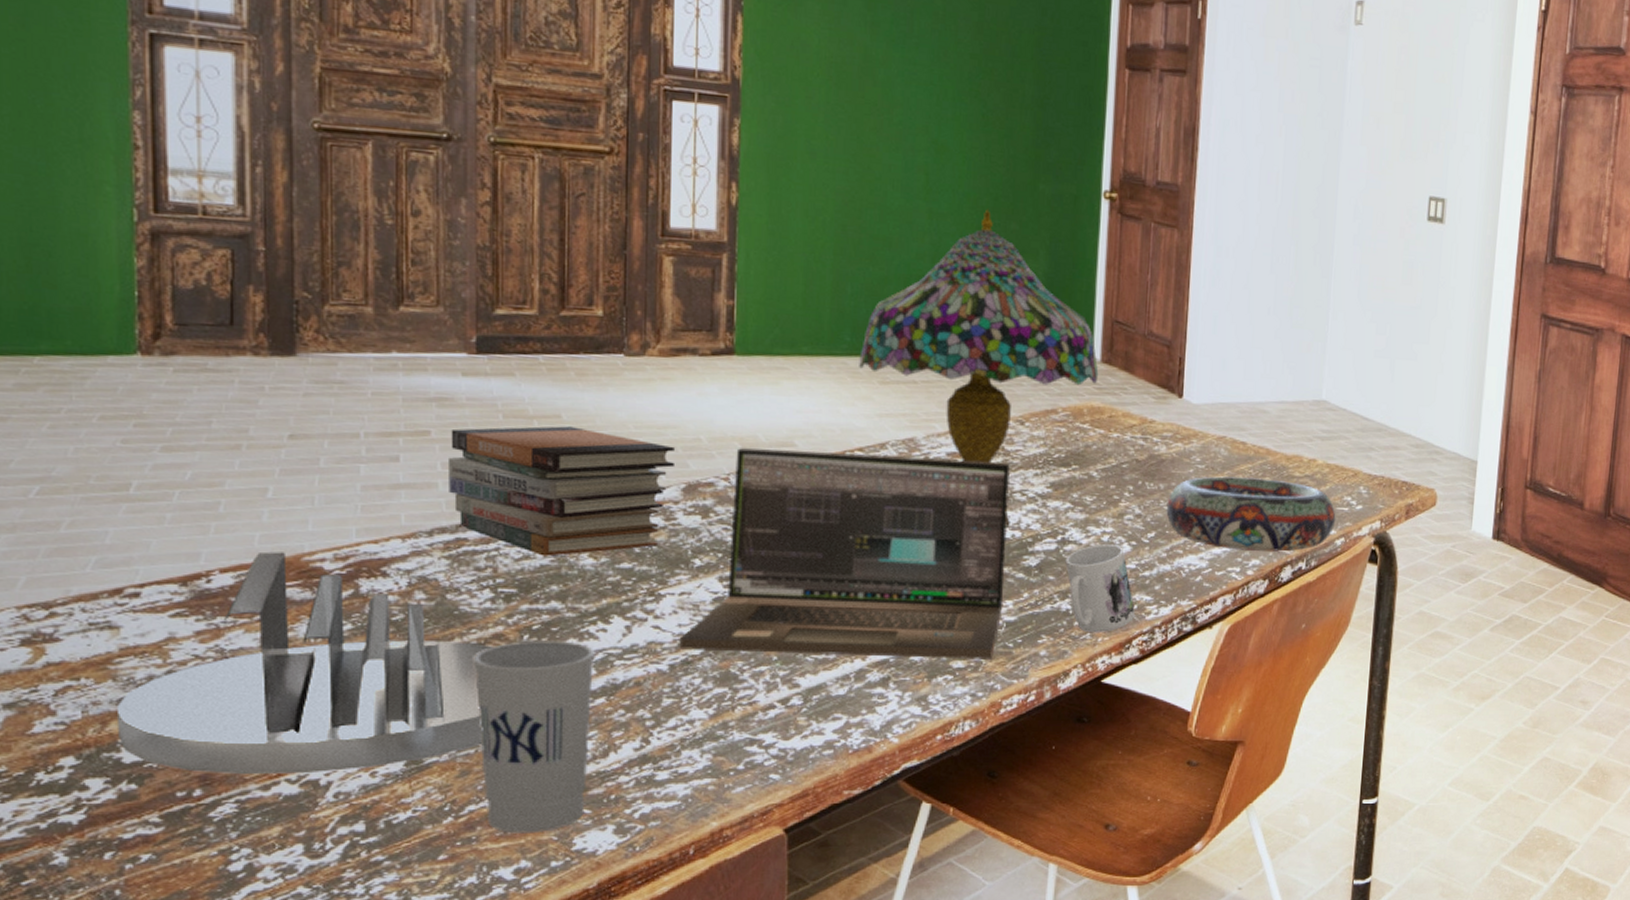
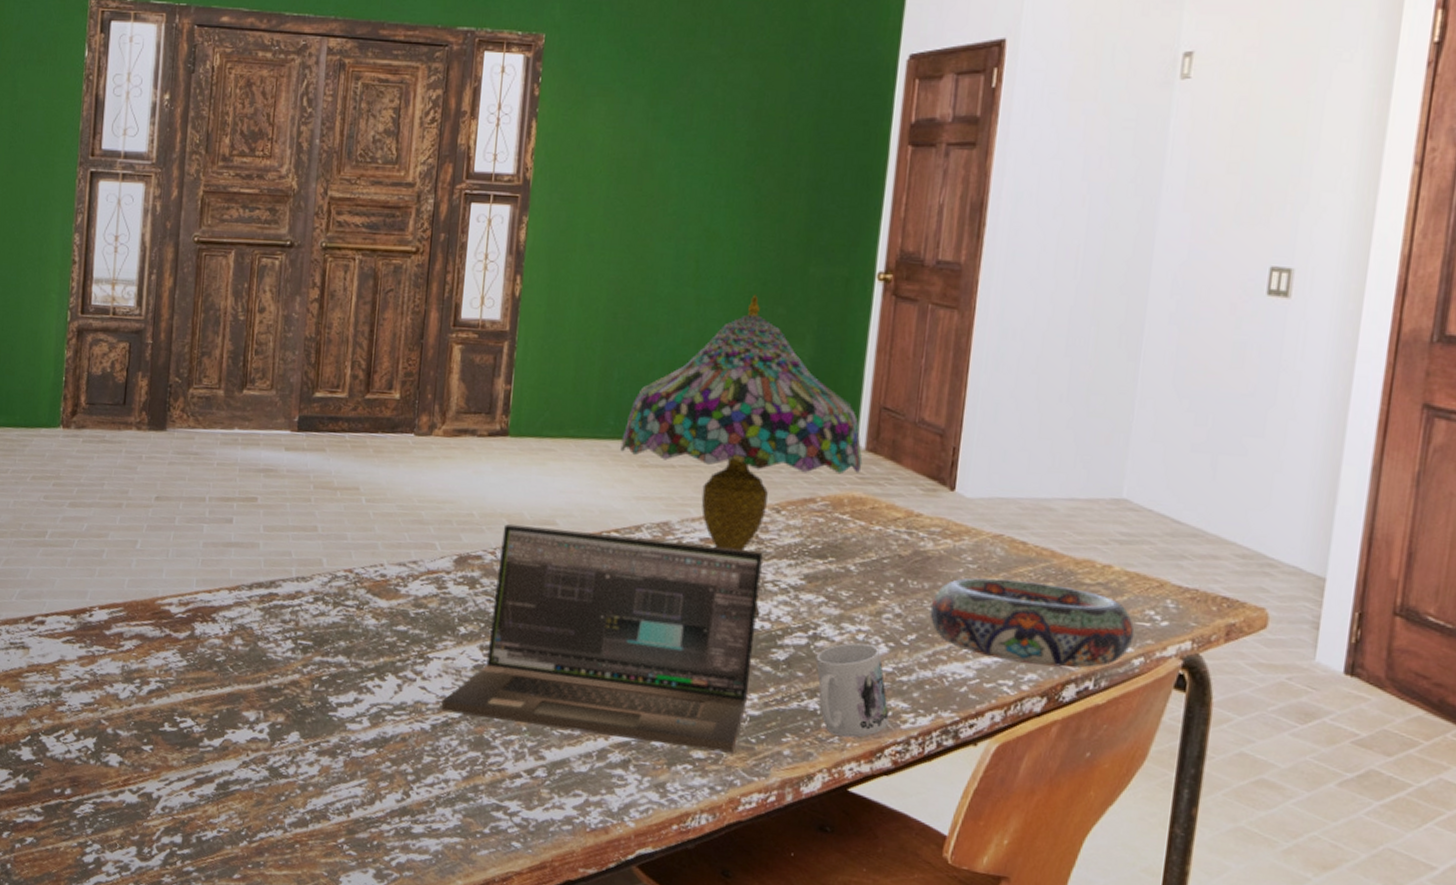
desk organizer: present [116,551,492,775] -> none [21,594,289,788]
book stack: present [449,426,676,557] -> none [267,496,450,615]
cup: present [473,640,595,834] -> none [273,689,371,867]

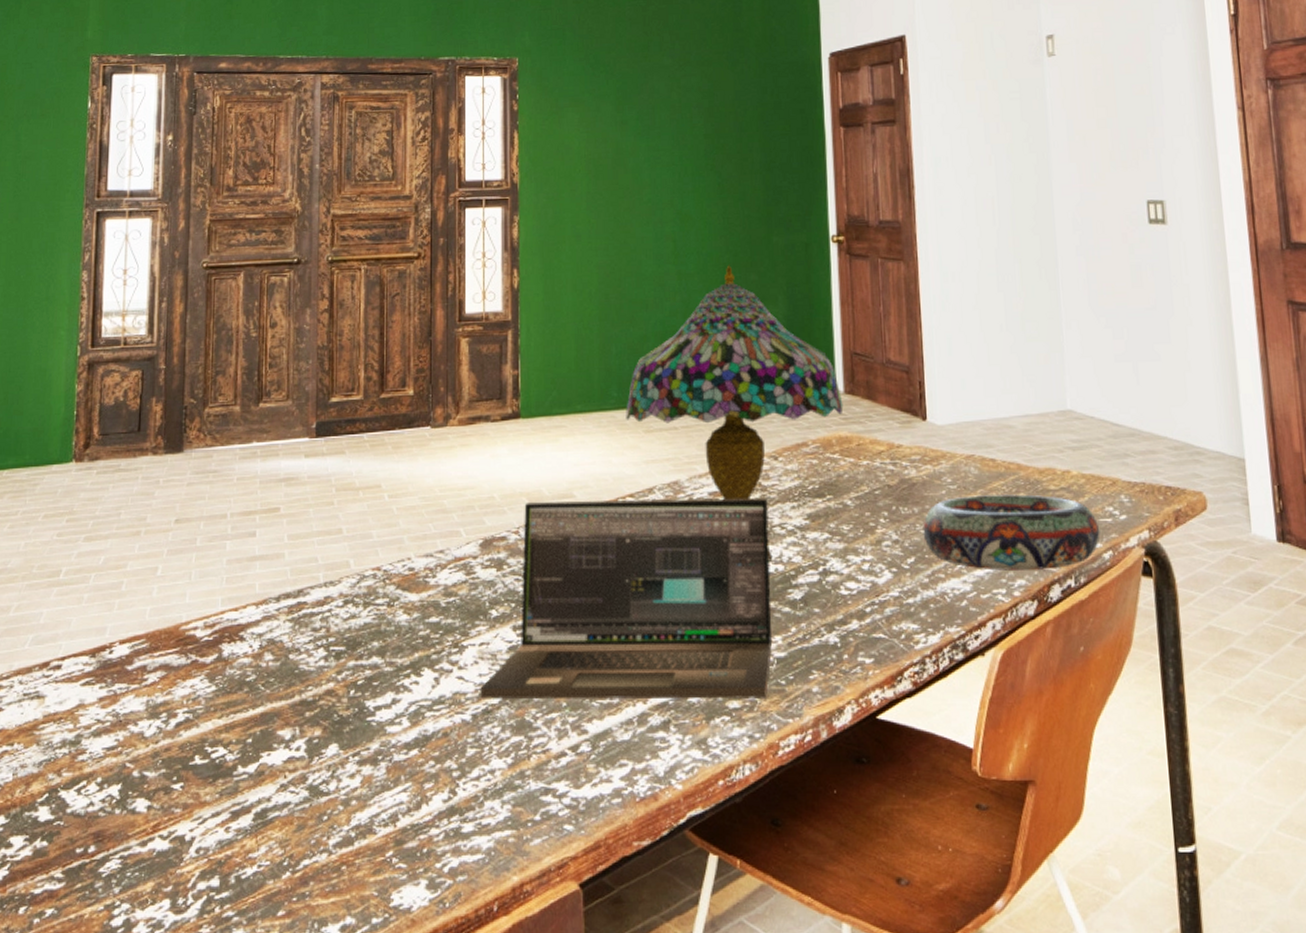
mug: present [815,642,890,738] -> none [829,573,904,665]

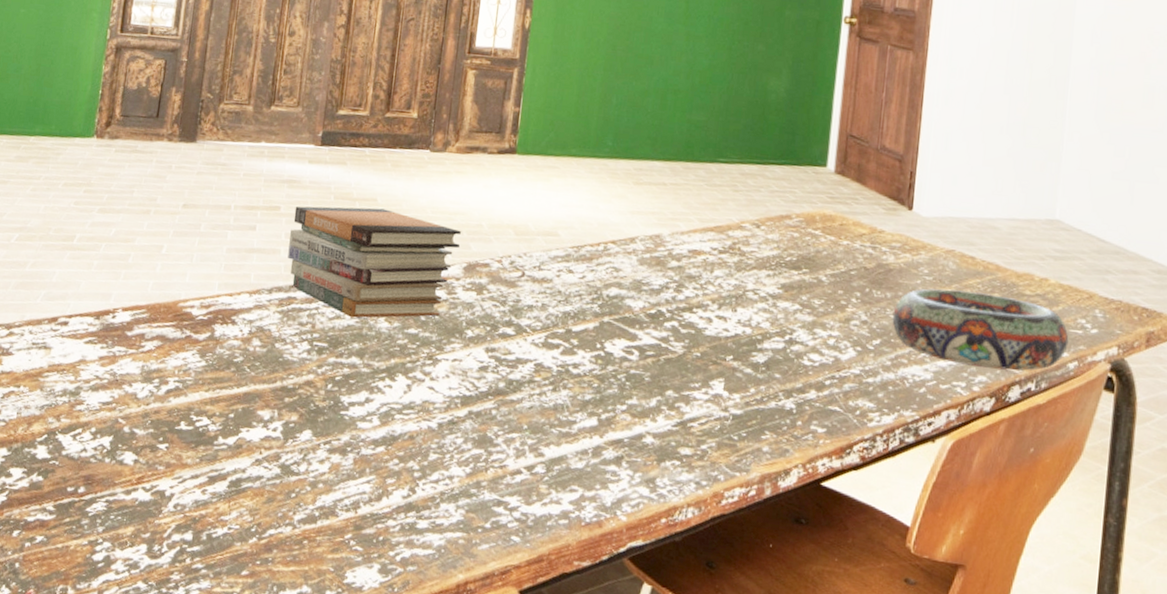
book stack: none [293,494,474,615] -> present [288,206,461,318]
laptop: present [480,497,772,700] -> none [447,234,745,450]
table lamp: present [626,264,843,559] -> none [617,31,832,321]

